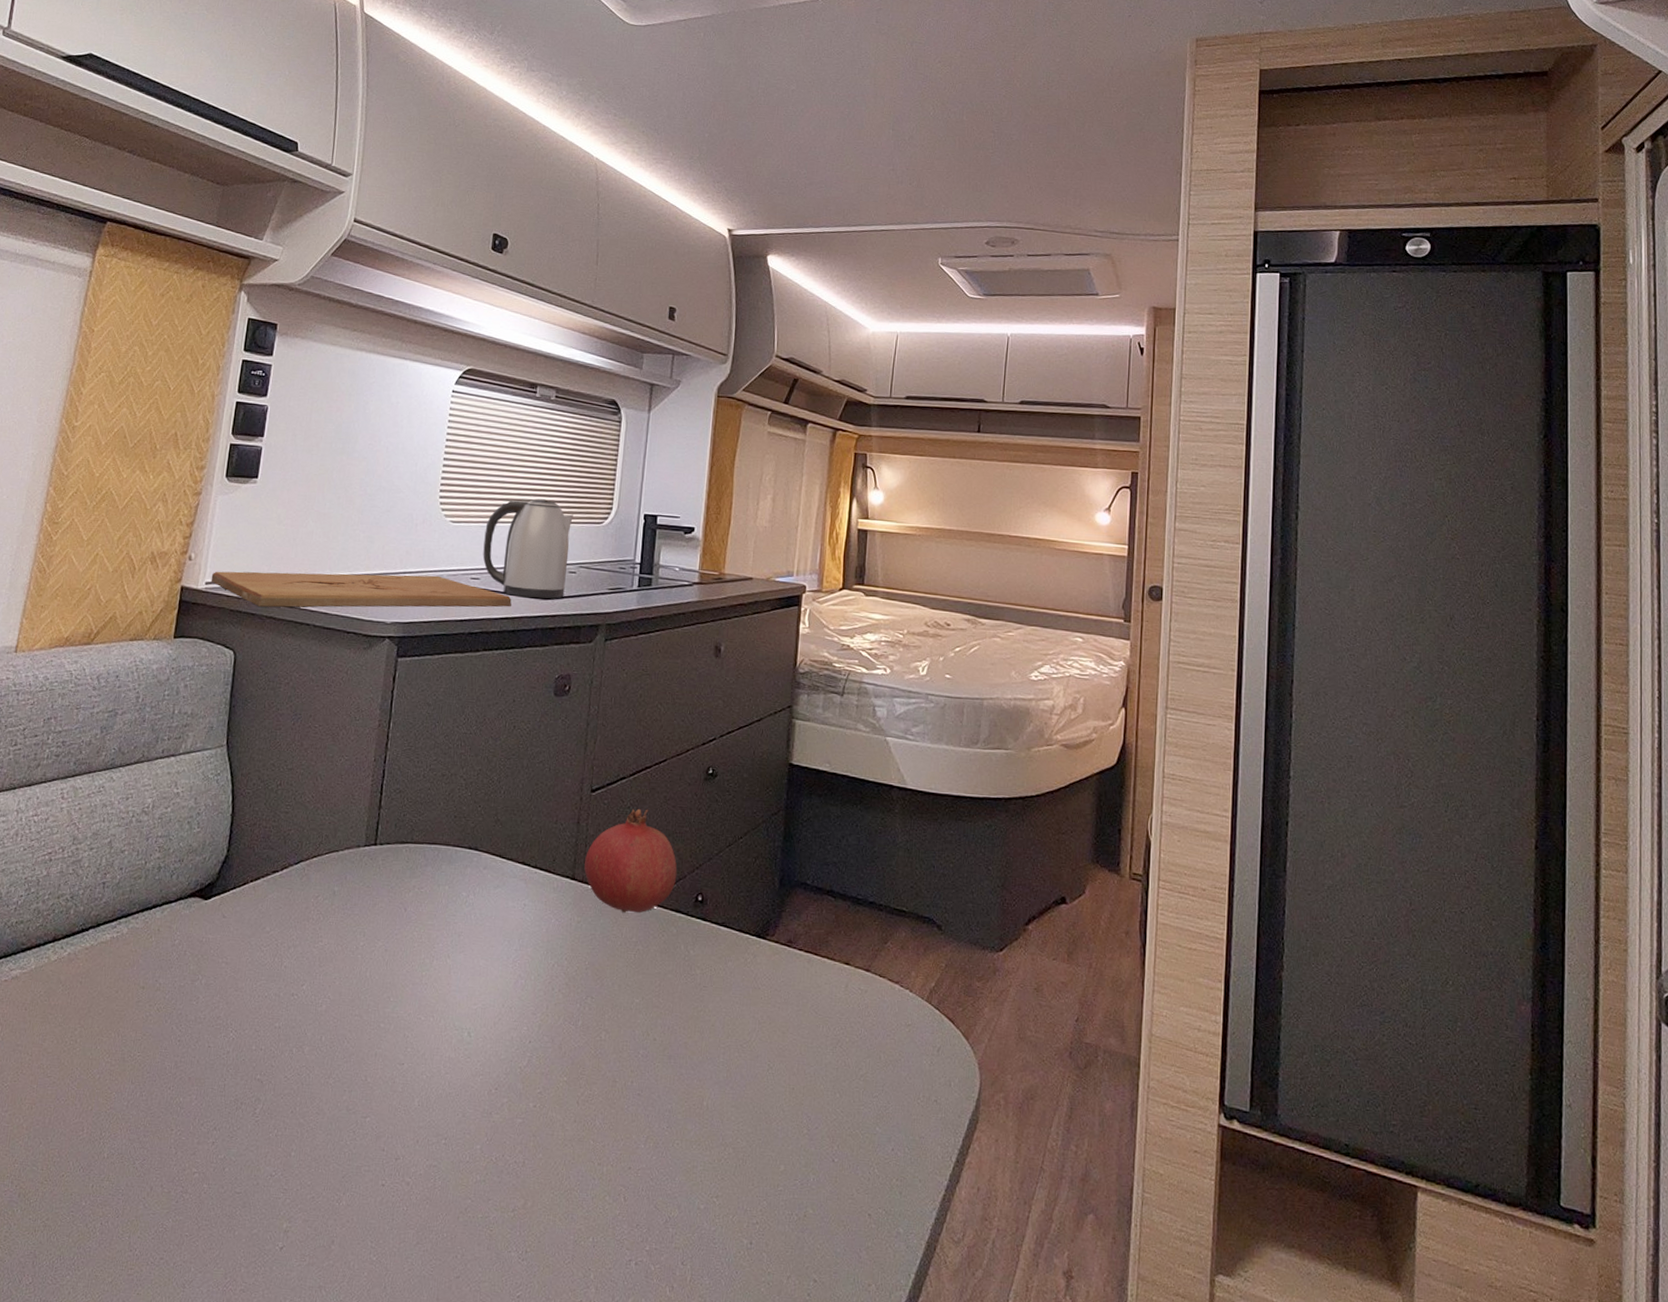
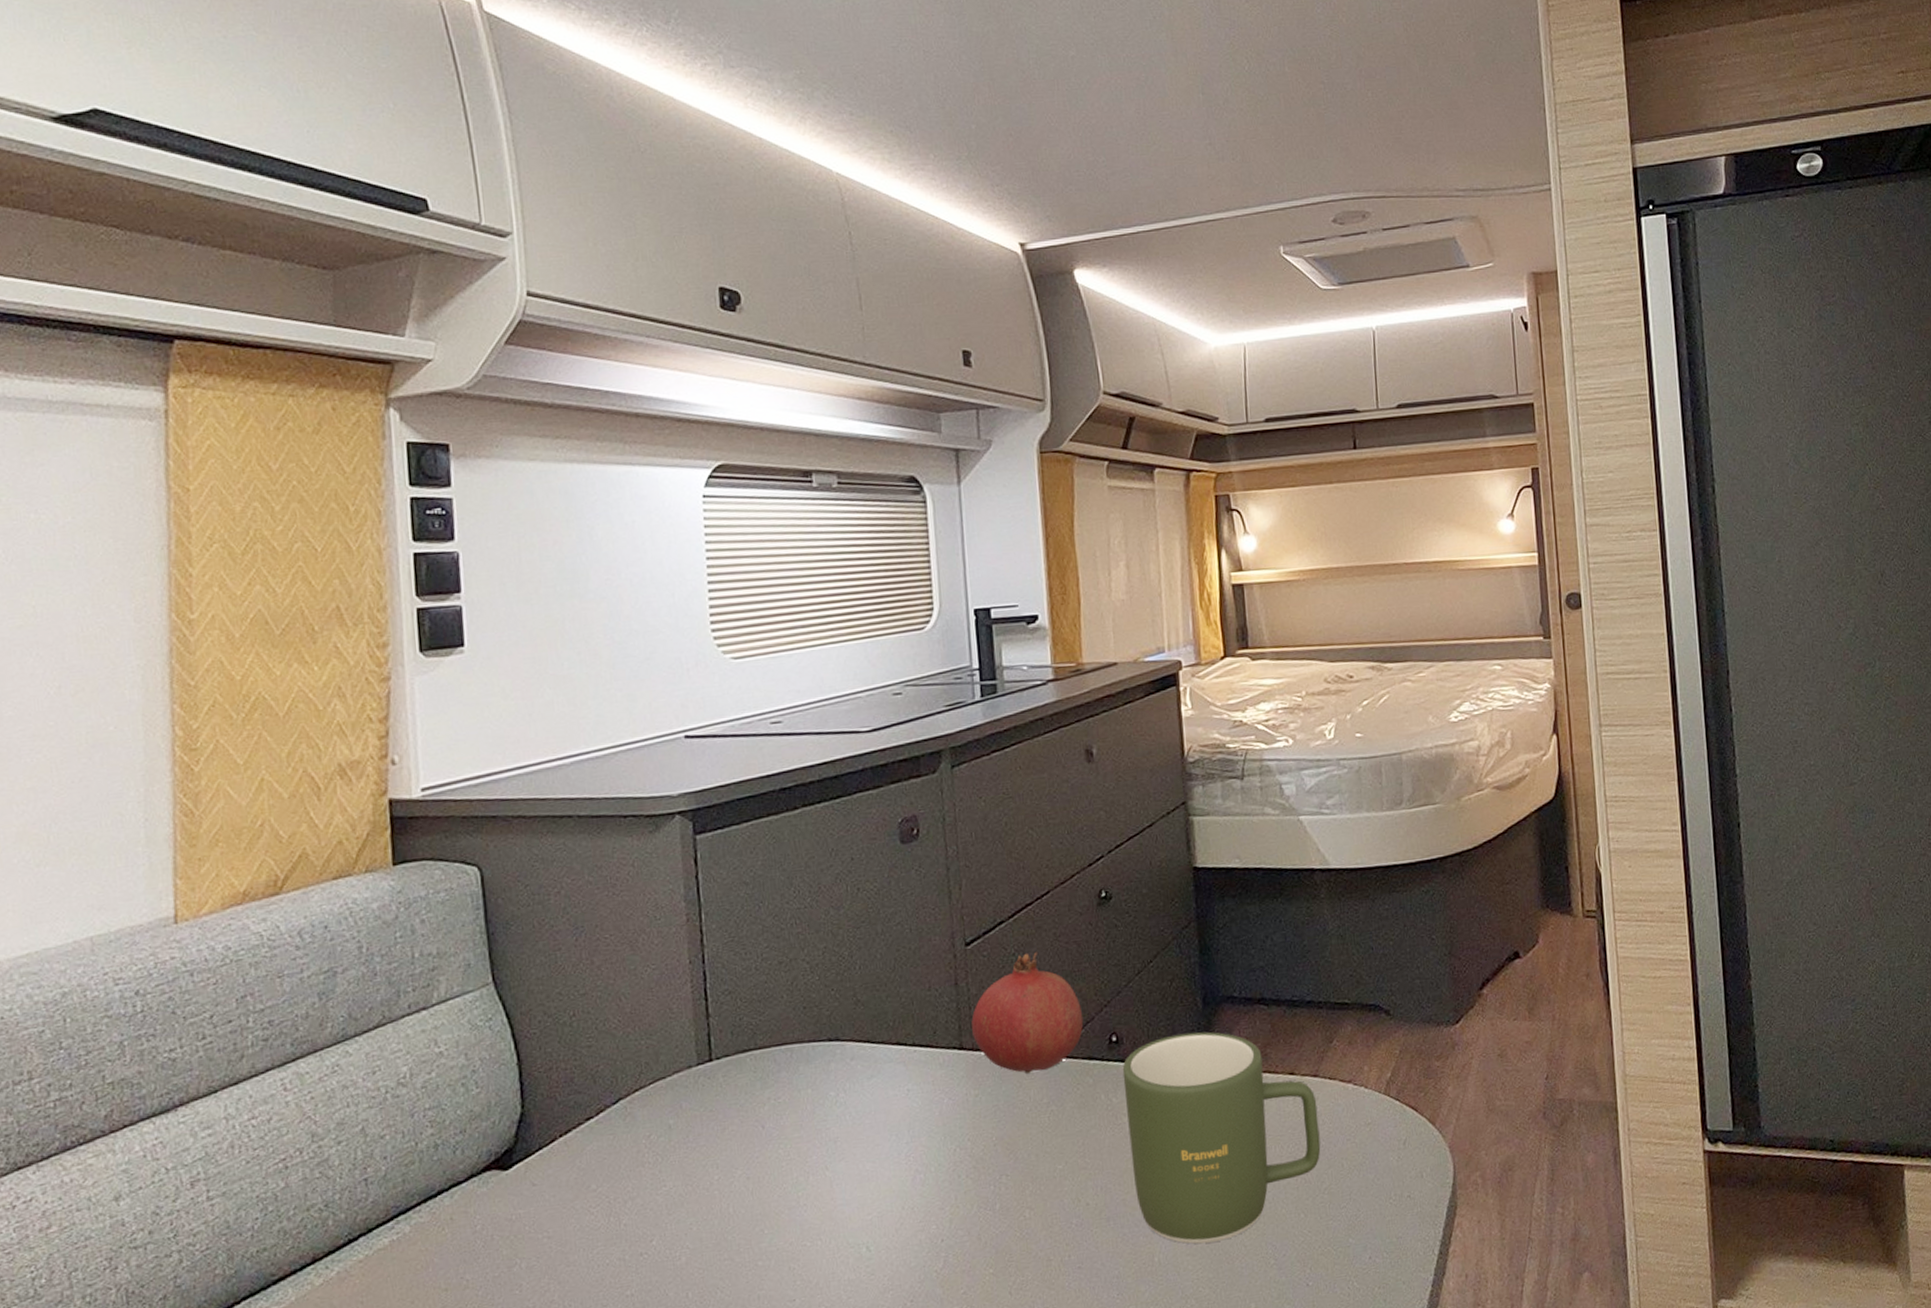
cutting board: present [211,571,512,608] -> none [427,727,828,807]
kettle: present [483,499,573,599] -> none [777,611,892,735]
mug: none [697,906,866,1101] -> present [1122,1031,1321,1244]

